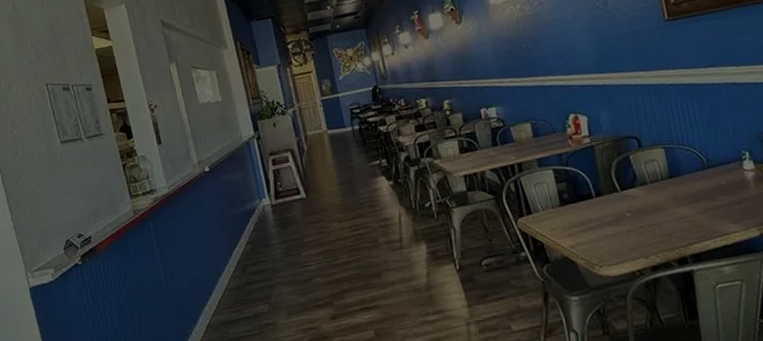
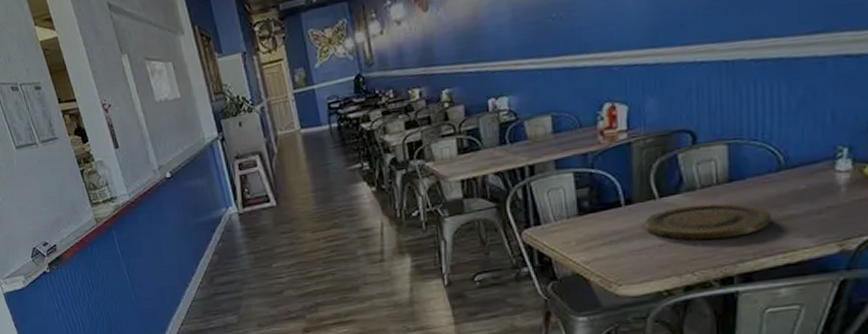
plate: none [612,195,707,226] -> present [644,203,773,240]

